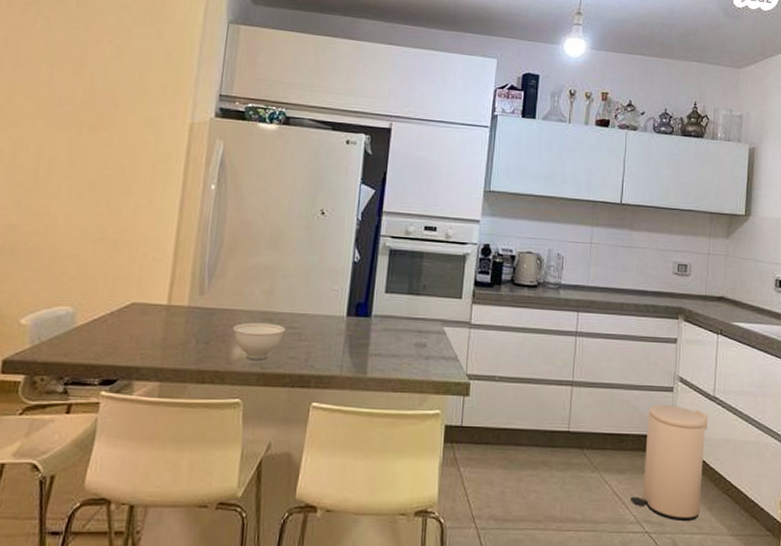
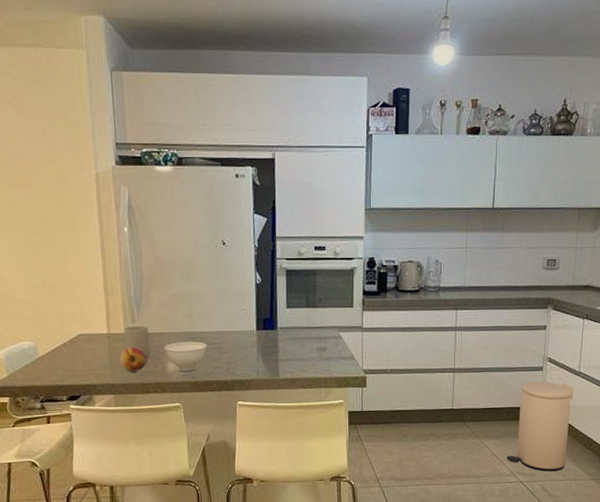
fruit: none [175,324,211,355] -> present [120,347,148,372]
mug: none [185,298,218,338] -> present [124,325,150,357]

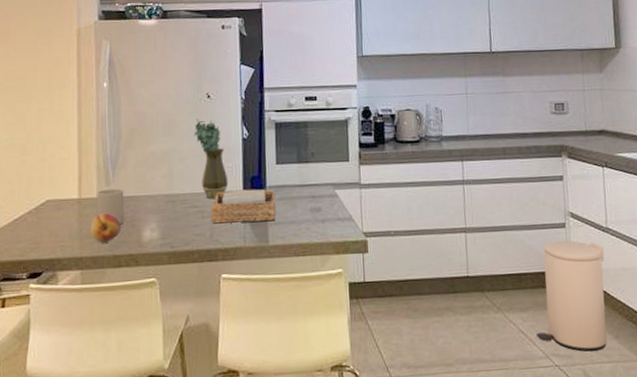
bowl: present [164,341,207,372] -> none [141,205,188,240]
vase: none [210,264,243,337] -> present [193,119,229,199]
napkin holder: none [227,329,286,359] -> present [211,189,276,224]

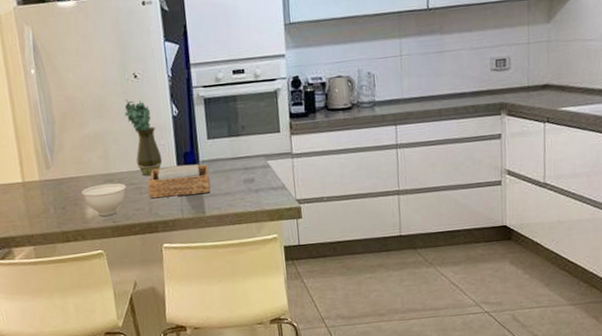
fruit: present [90,213,122,243] -> none [37,194,66,221]
mug: present [97,188,125,225] -> none [38,171,68,204]
bowl: none [141,205,188,240] -> present [82,183,127,216]
pedal bin: present [537,240,607,352] -> none [468,197,540,299]

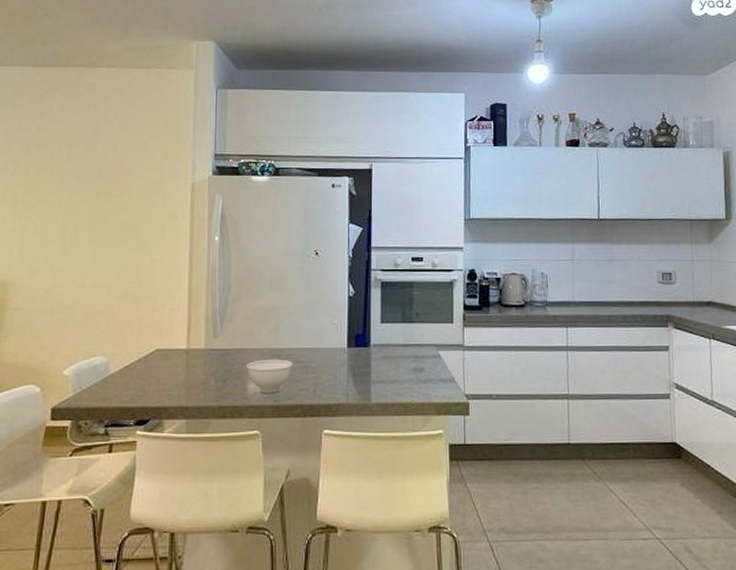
vase: present [124,99,163,176] -> none [301,275,333,354]
napkin holder: present [147,164,210,199] -> none [315,346,379,380]

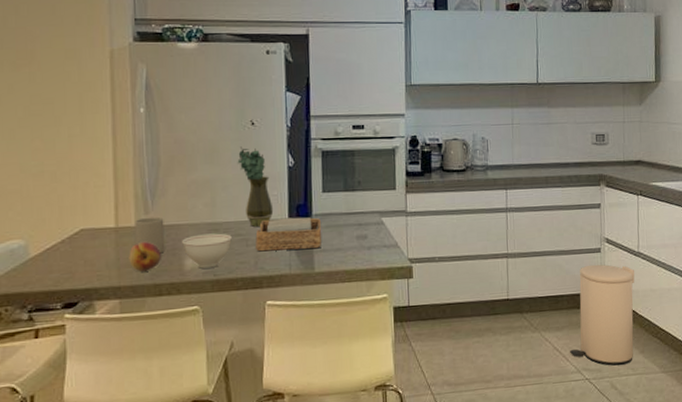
fruit: none [197,365,228,393] -> present [129,242,162,272]
mug: none [204,340,231,377] -> present [135,217,165,254]
vase: none [301,275,333,354] -> present [237,146,274,227]
napkin holder: none [315,346,379,380] -> present [255,217,322,252]
pedal bin: none [638,411,710,526] -> present [570,264,635,366]

